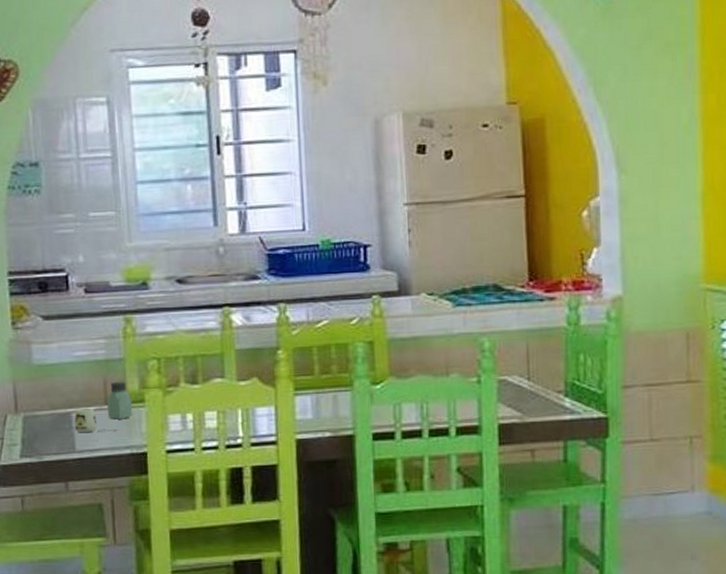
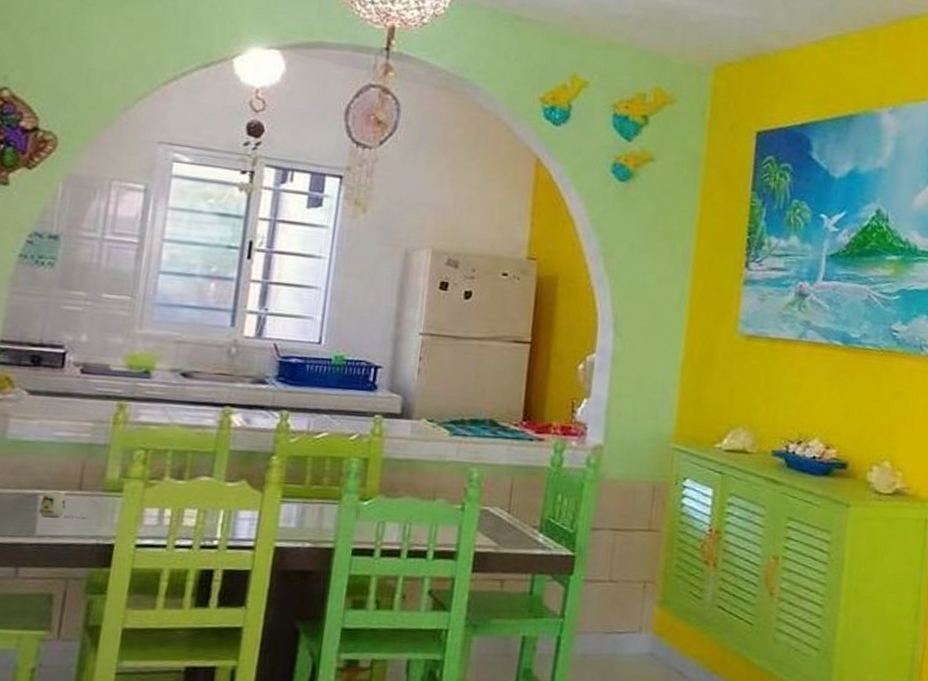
saltshaker: present [107,381,132,420] -> none [79,467,109,508]

